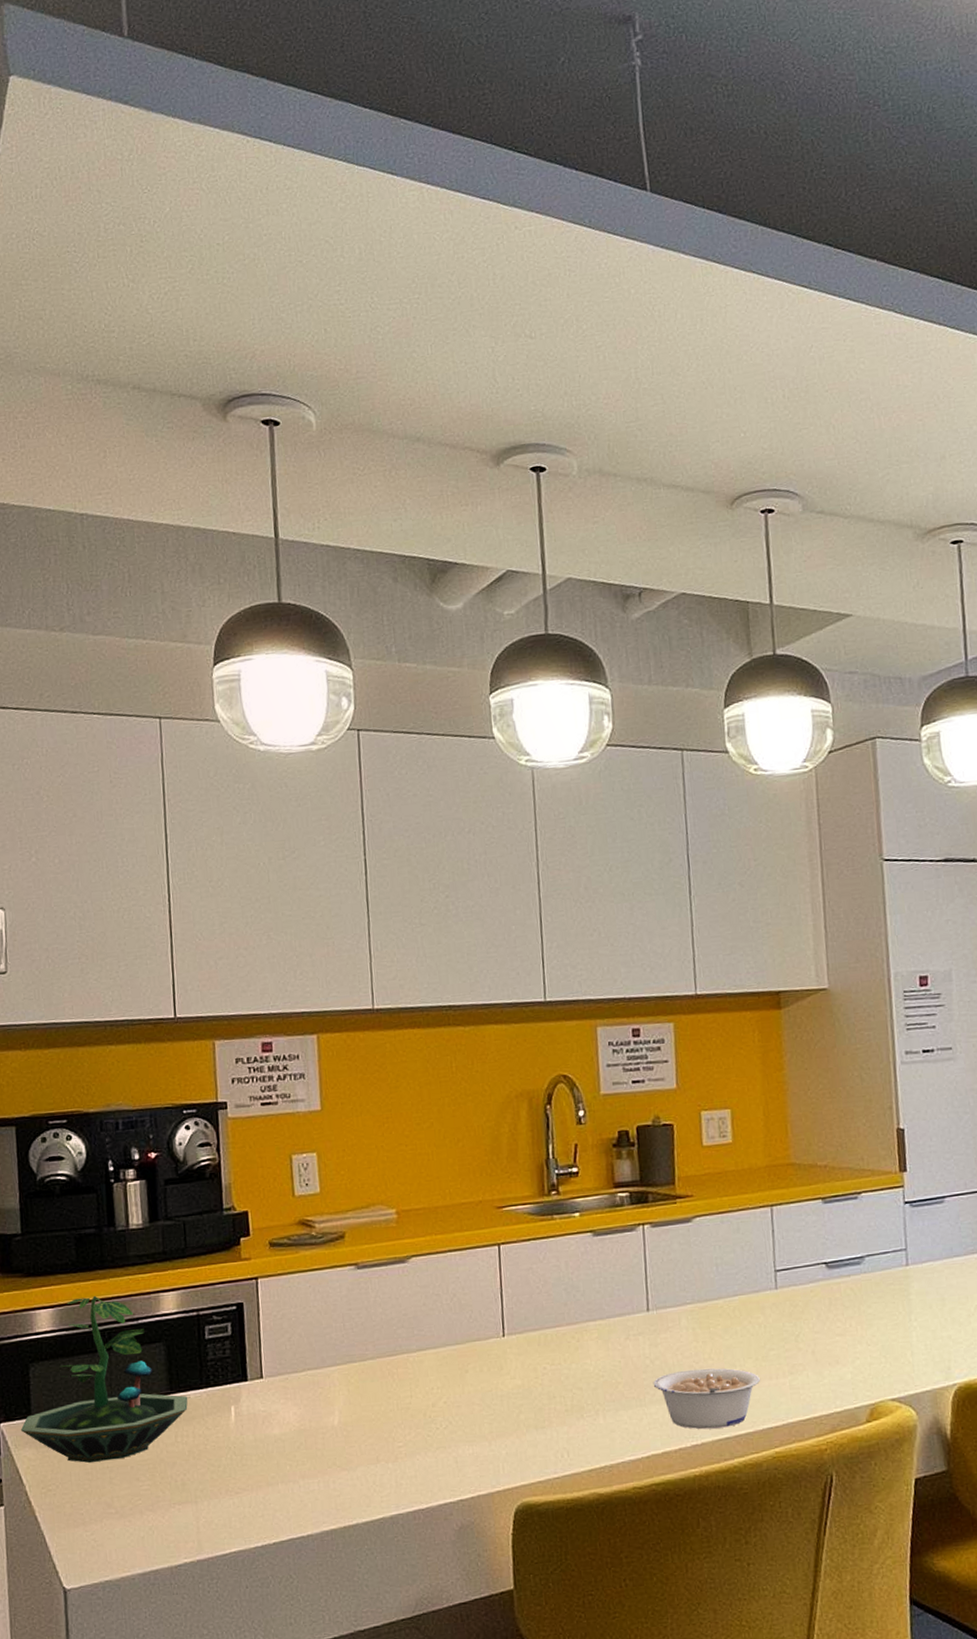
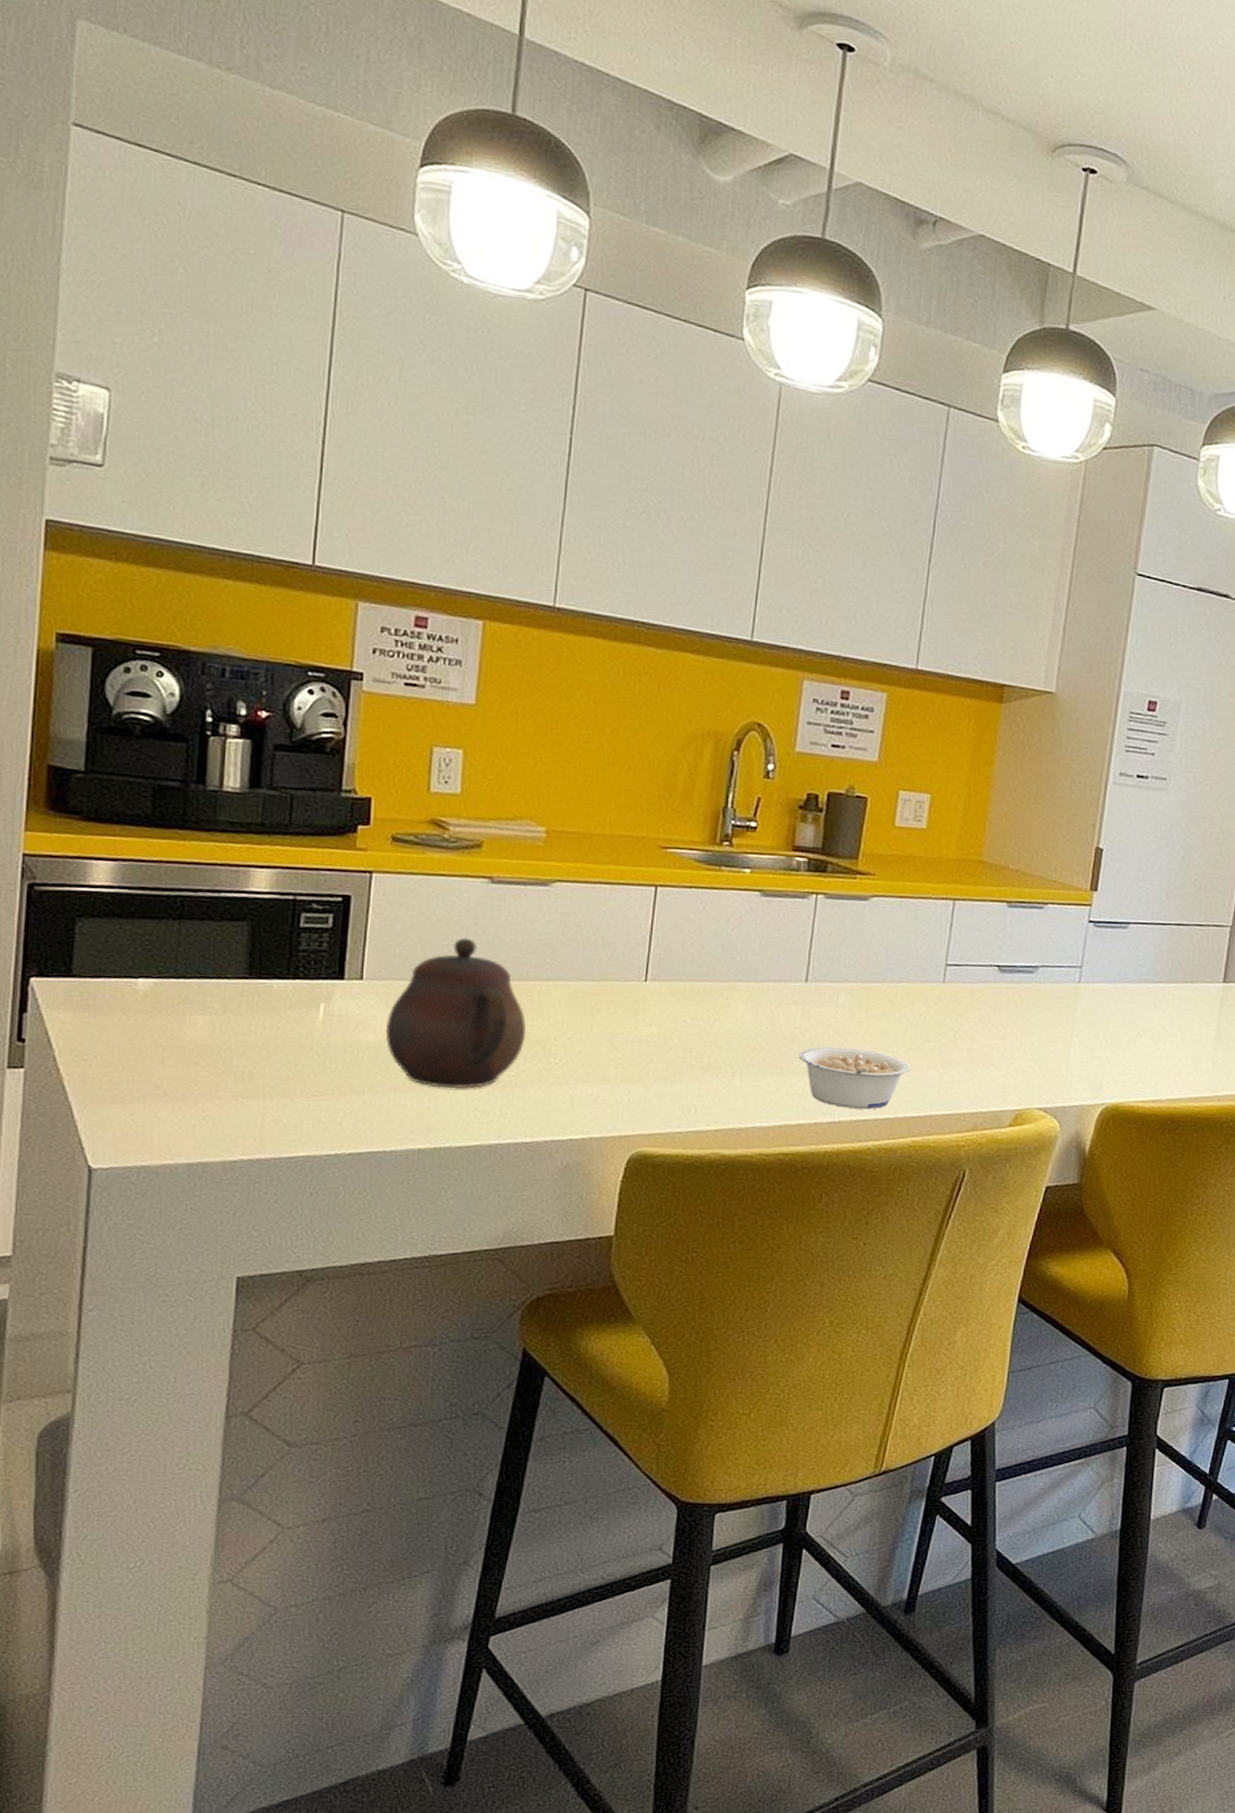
terrarium: present [20,1295,188,1463] -> none [56,856,270,1039]
teapot: none [287,1323,407,1469] -> present [385,937,526,1089]

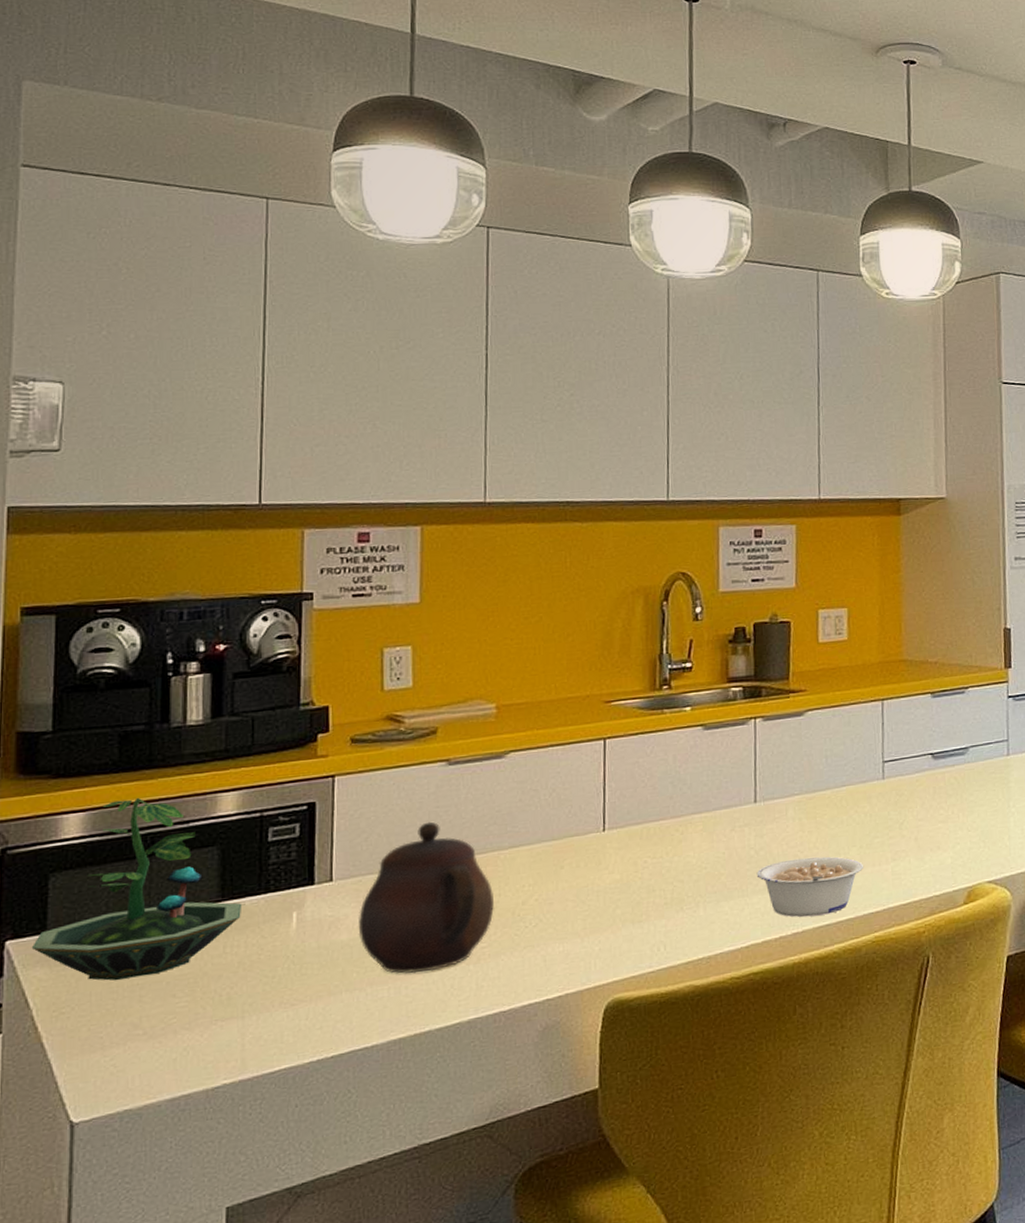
terrarium: none [56,856,270,1039] -> present [31,797,242,981]

